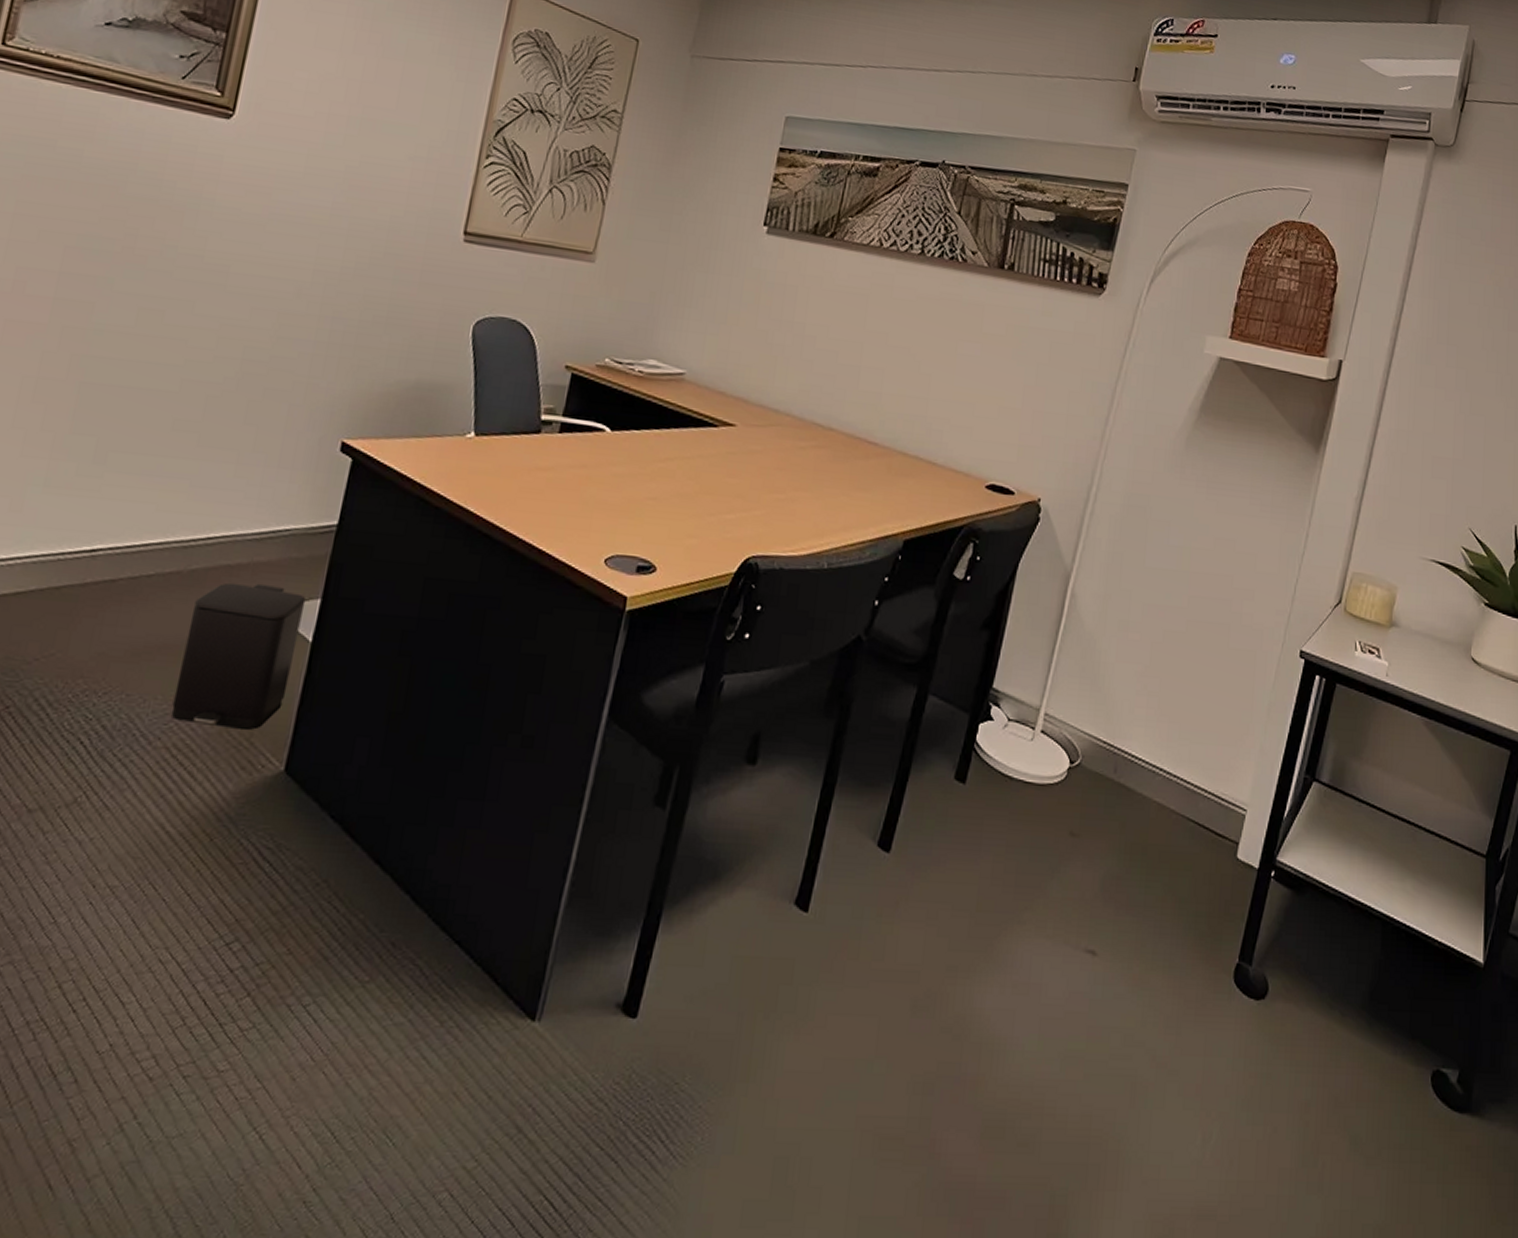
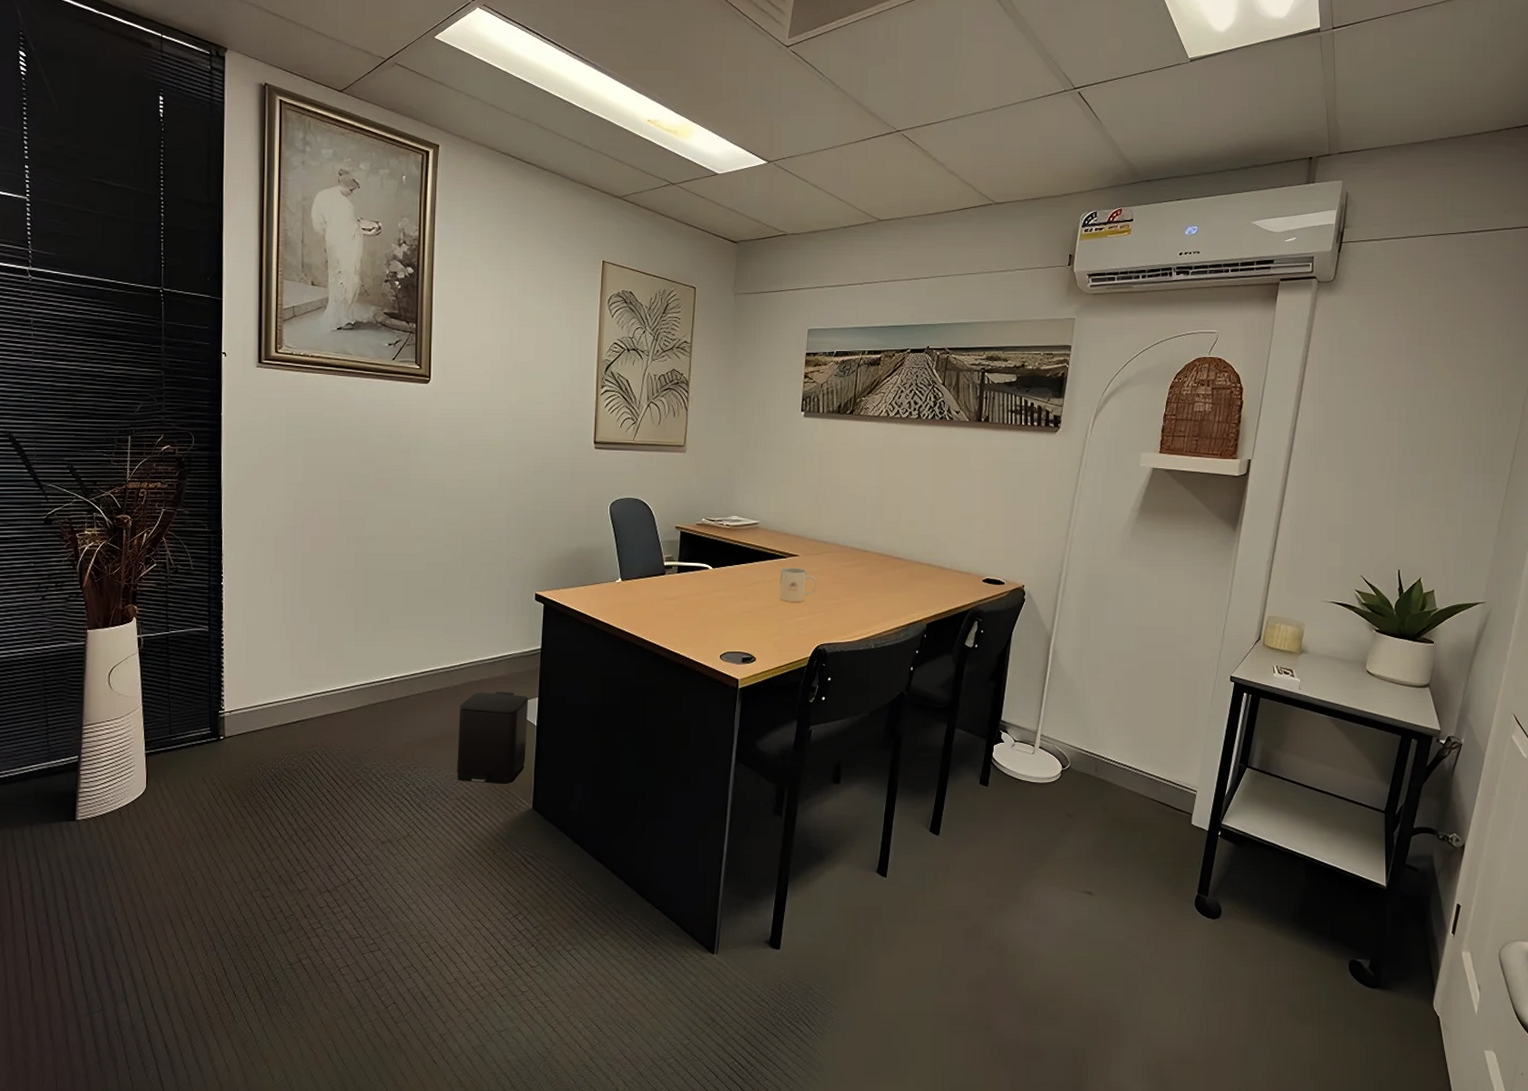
mug: none [700,440,759,493] -> present [778,567,818,602]

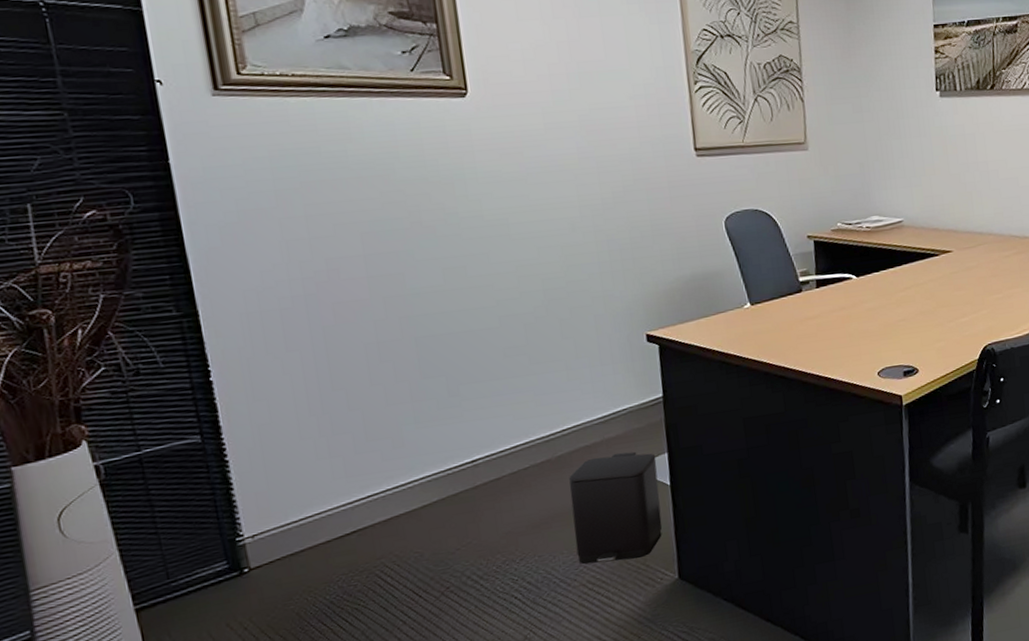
mug: present [778,567,818,602] -> none [934,264,978,304]

